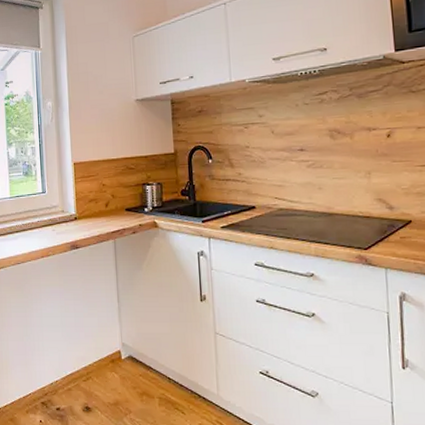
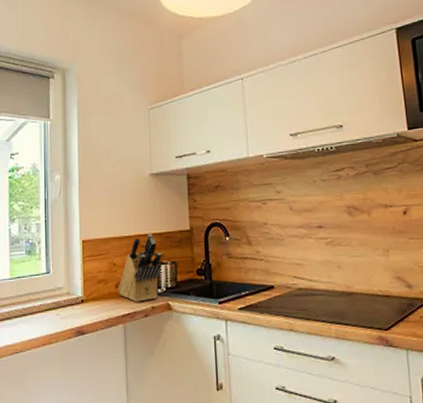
knife block: none [107,156,149,220] -> present [118,233,162,302]

